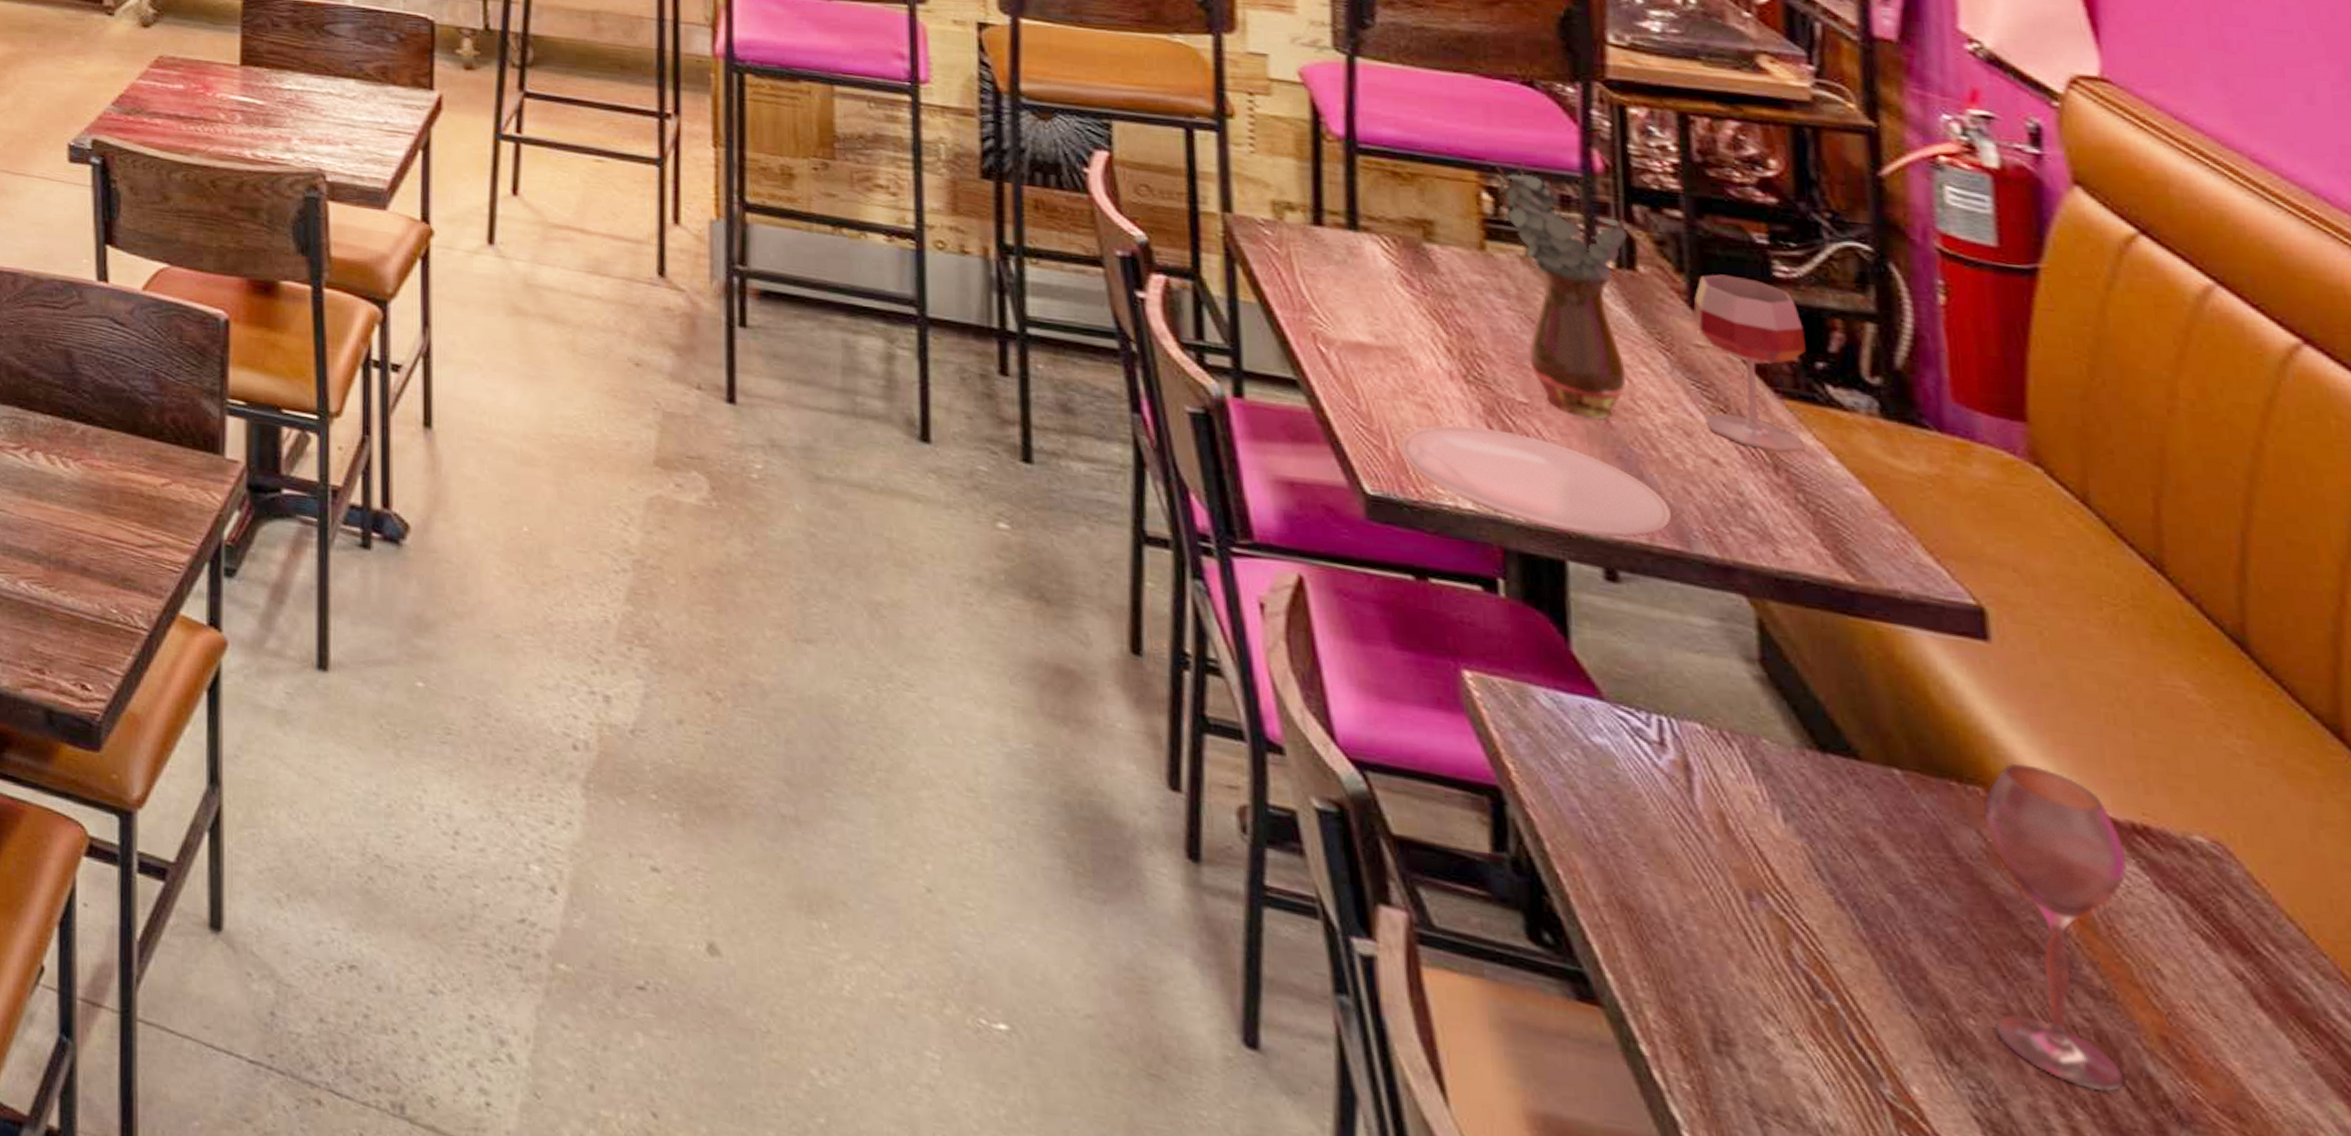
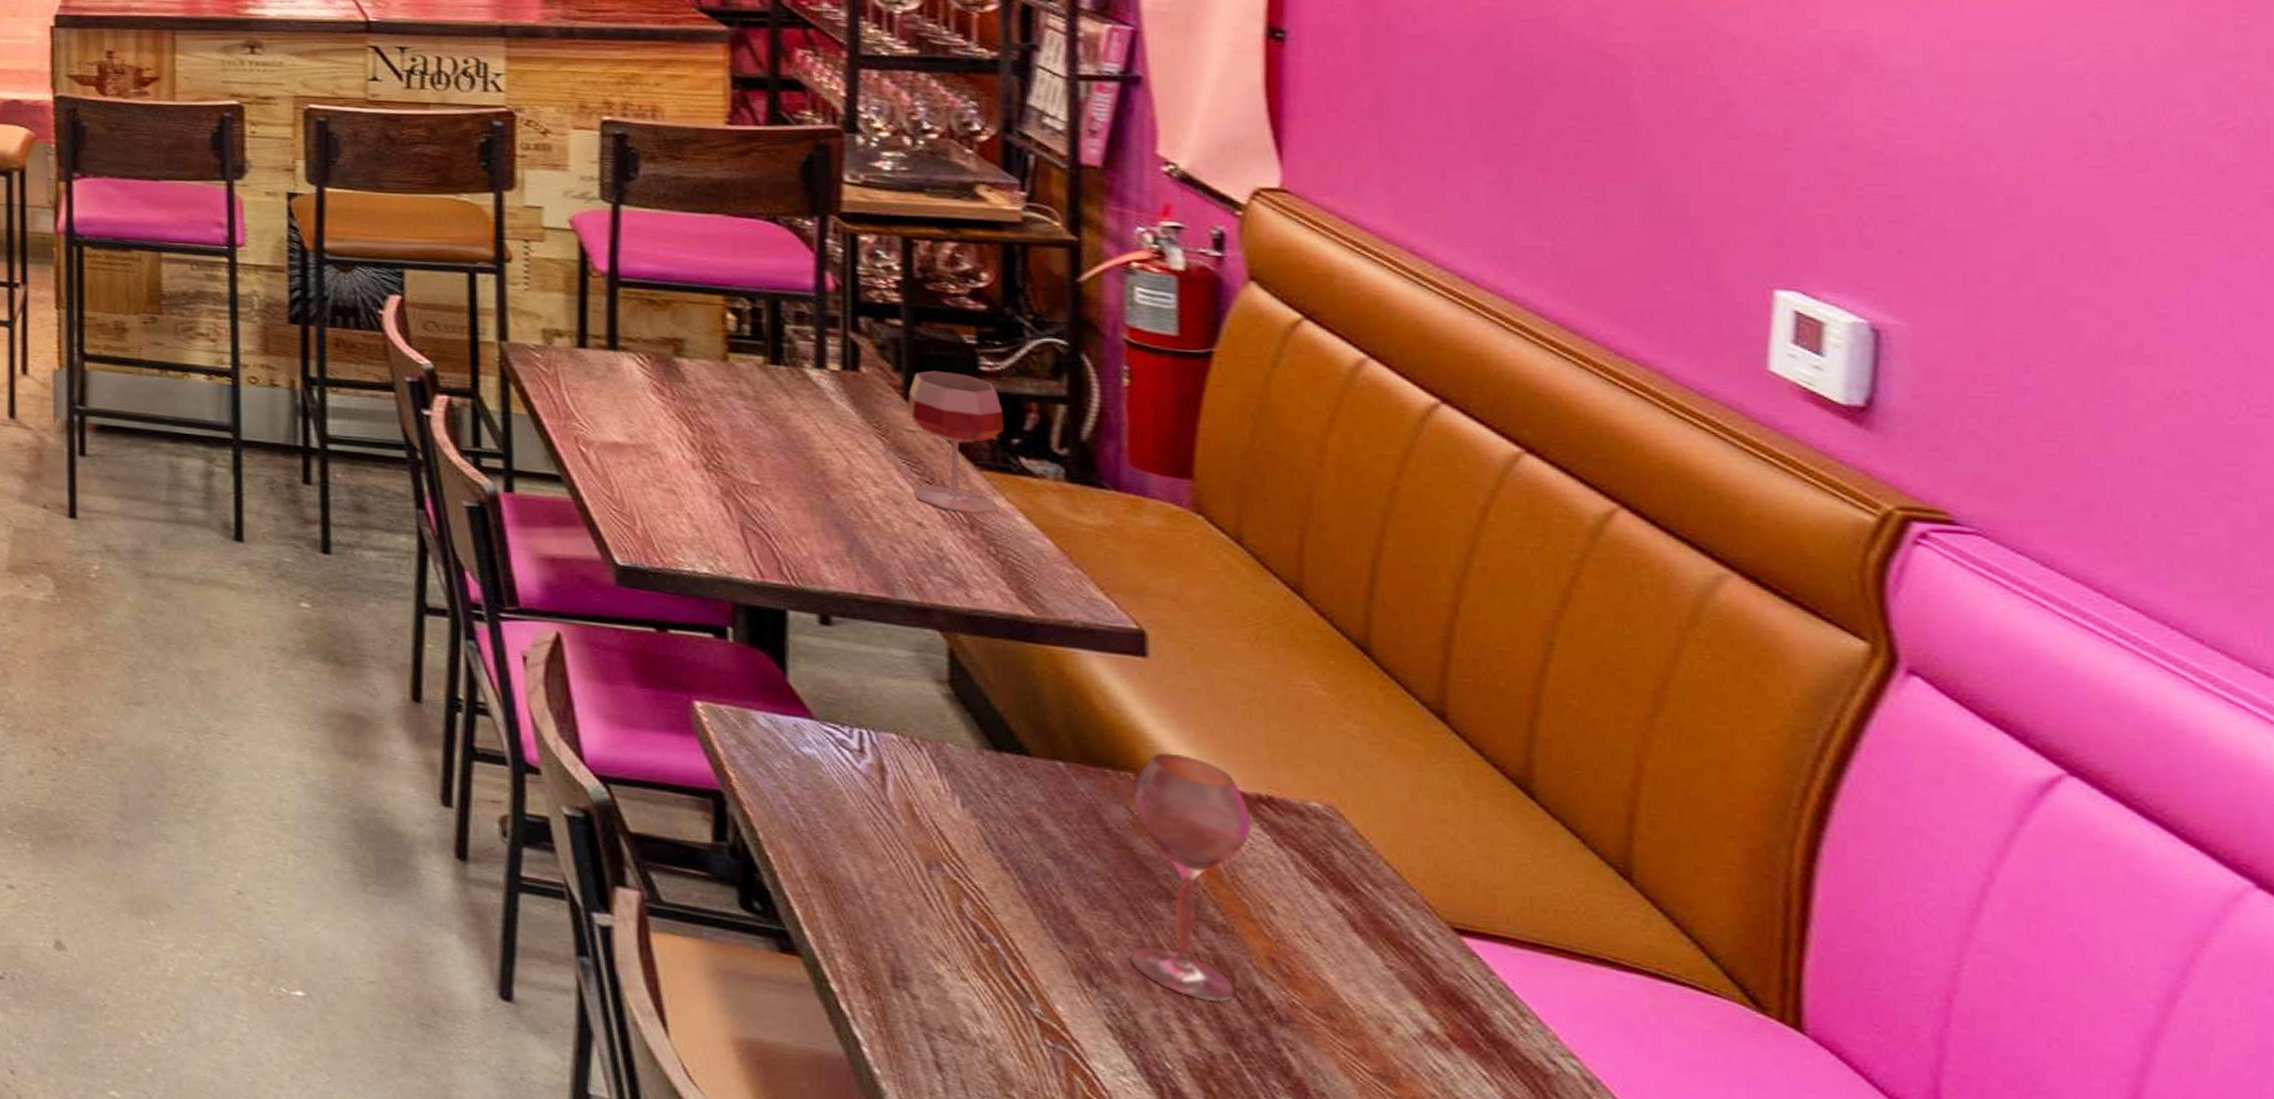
plate: present [1400,425,1671,538] -> none [648,505,879,590]
vase: present [1496,165,1627,419] -> none [740,289,853,494]

